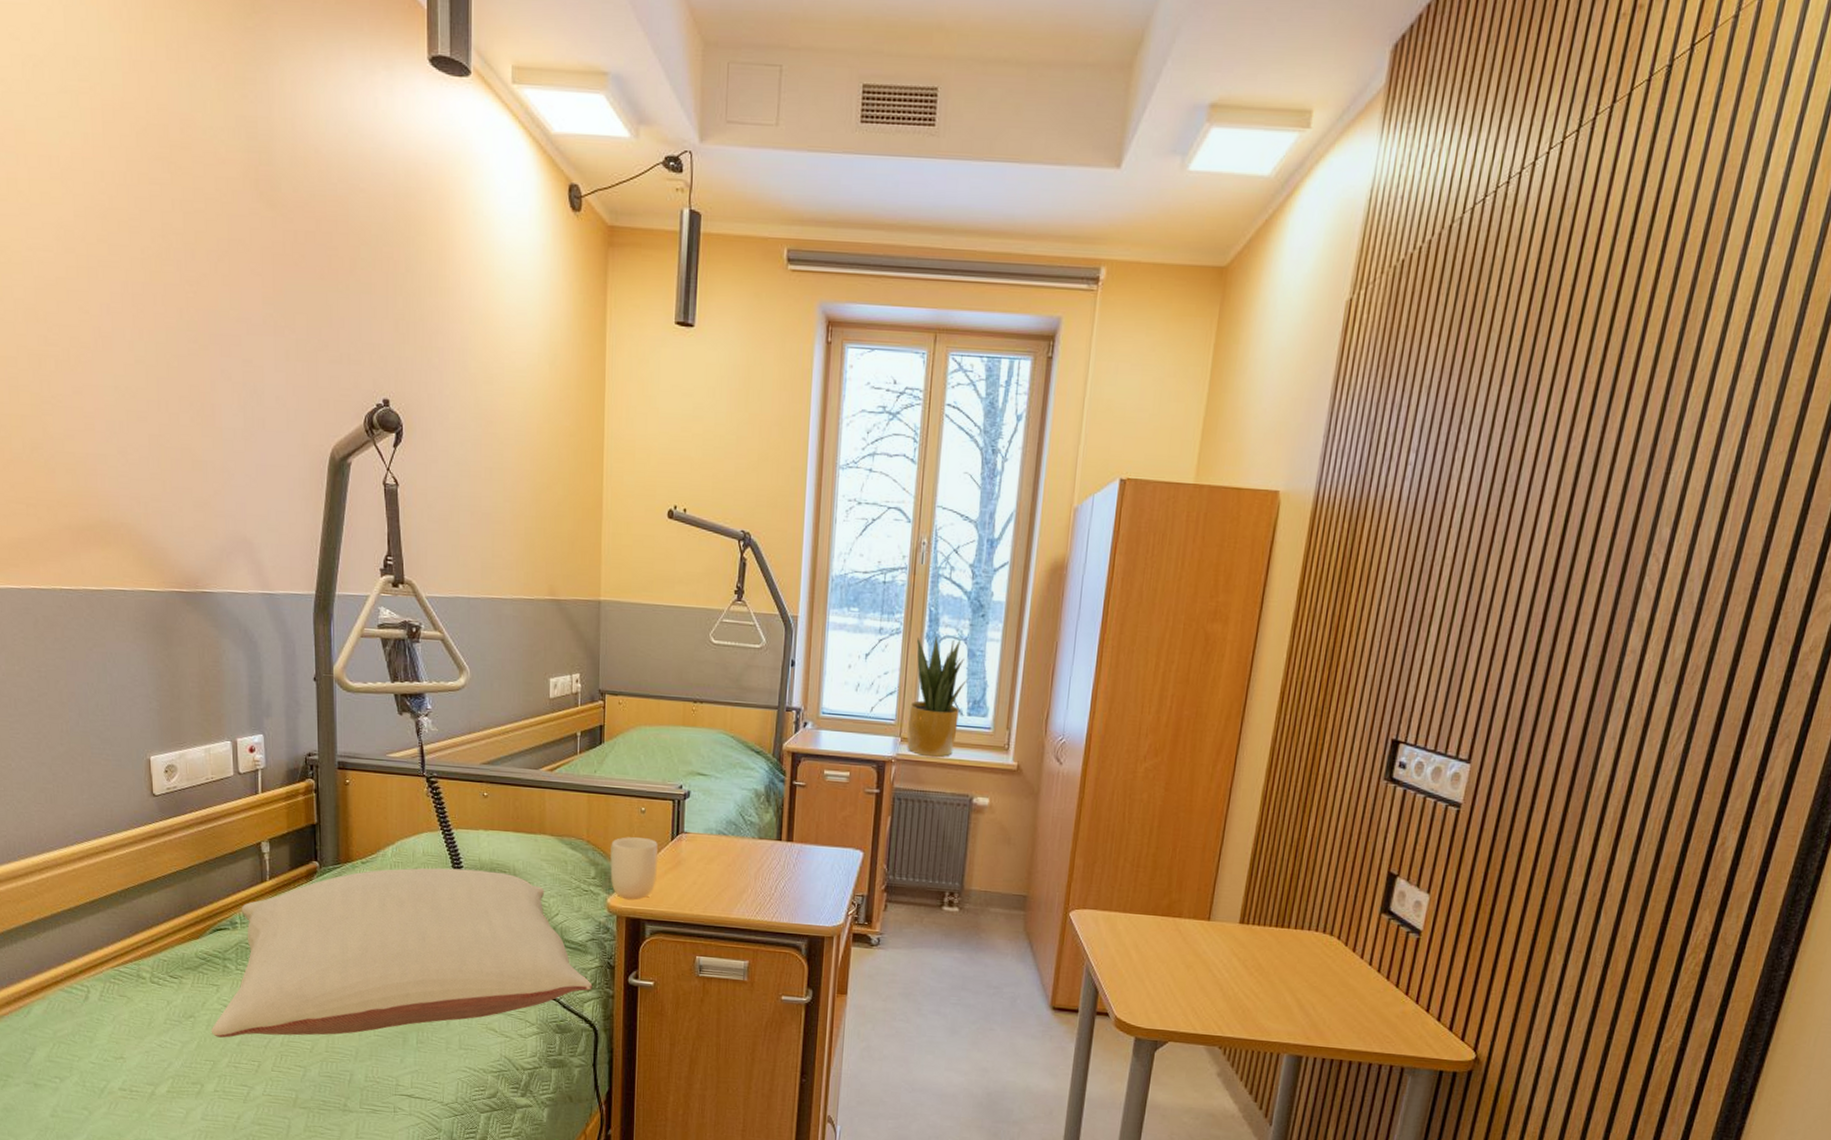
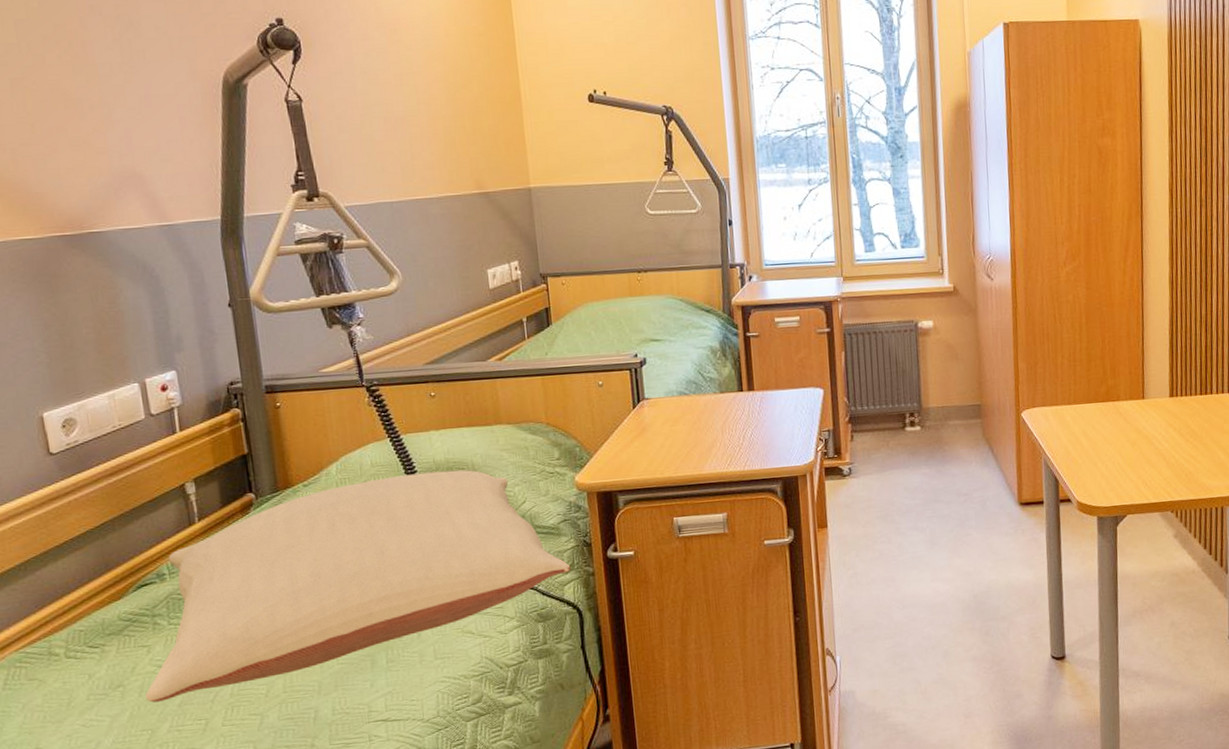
cup: present [610,837,659,901] -> none [571,410,623,475]
planter: present [907,636,970,757] -> none [845,180,898,291]

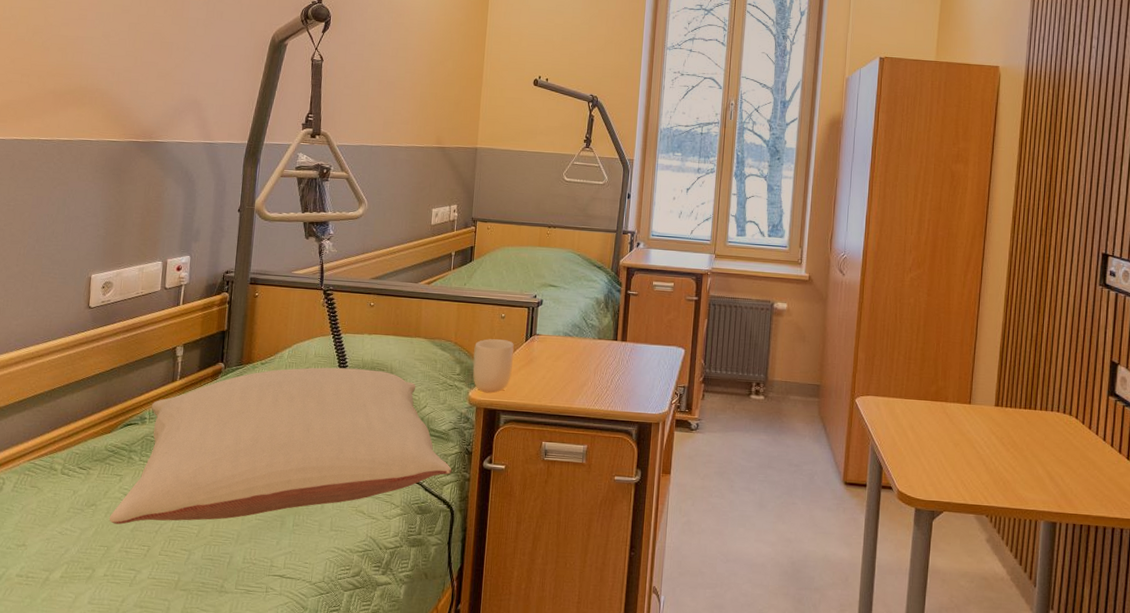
cup: none [571,410,623,475] -> present [472,339,515,394]

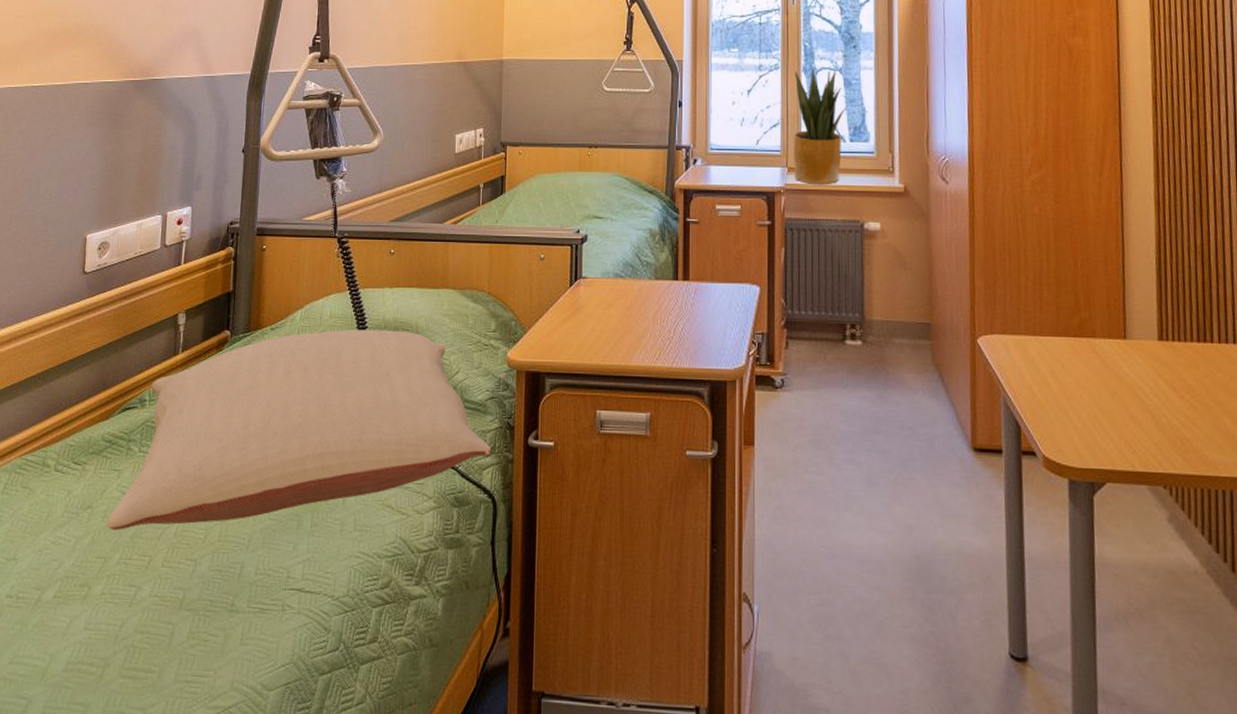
cup: present [472,339,515,394] -> none [510,286,558,353]
planter: none [720,175,769,270] -> present [794,69,848,184]

